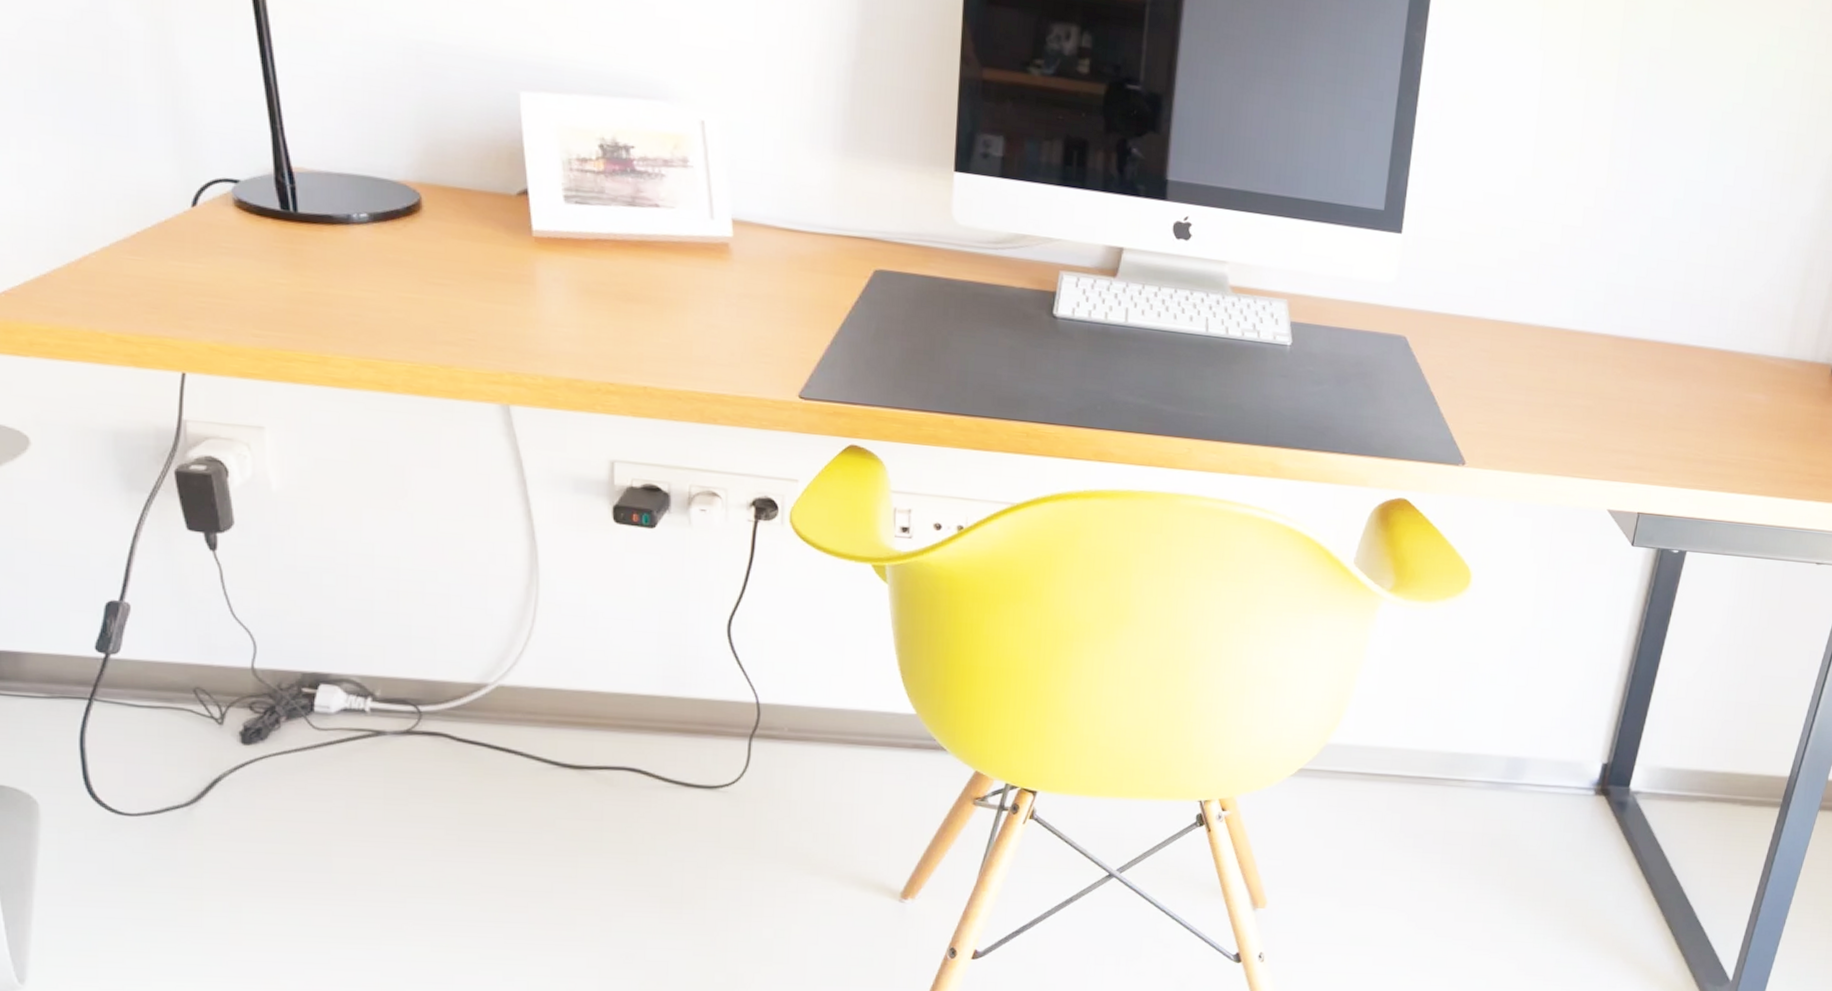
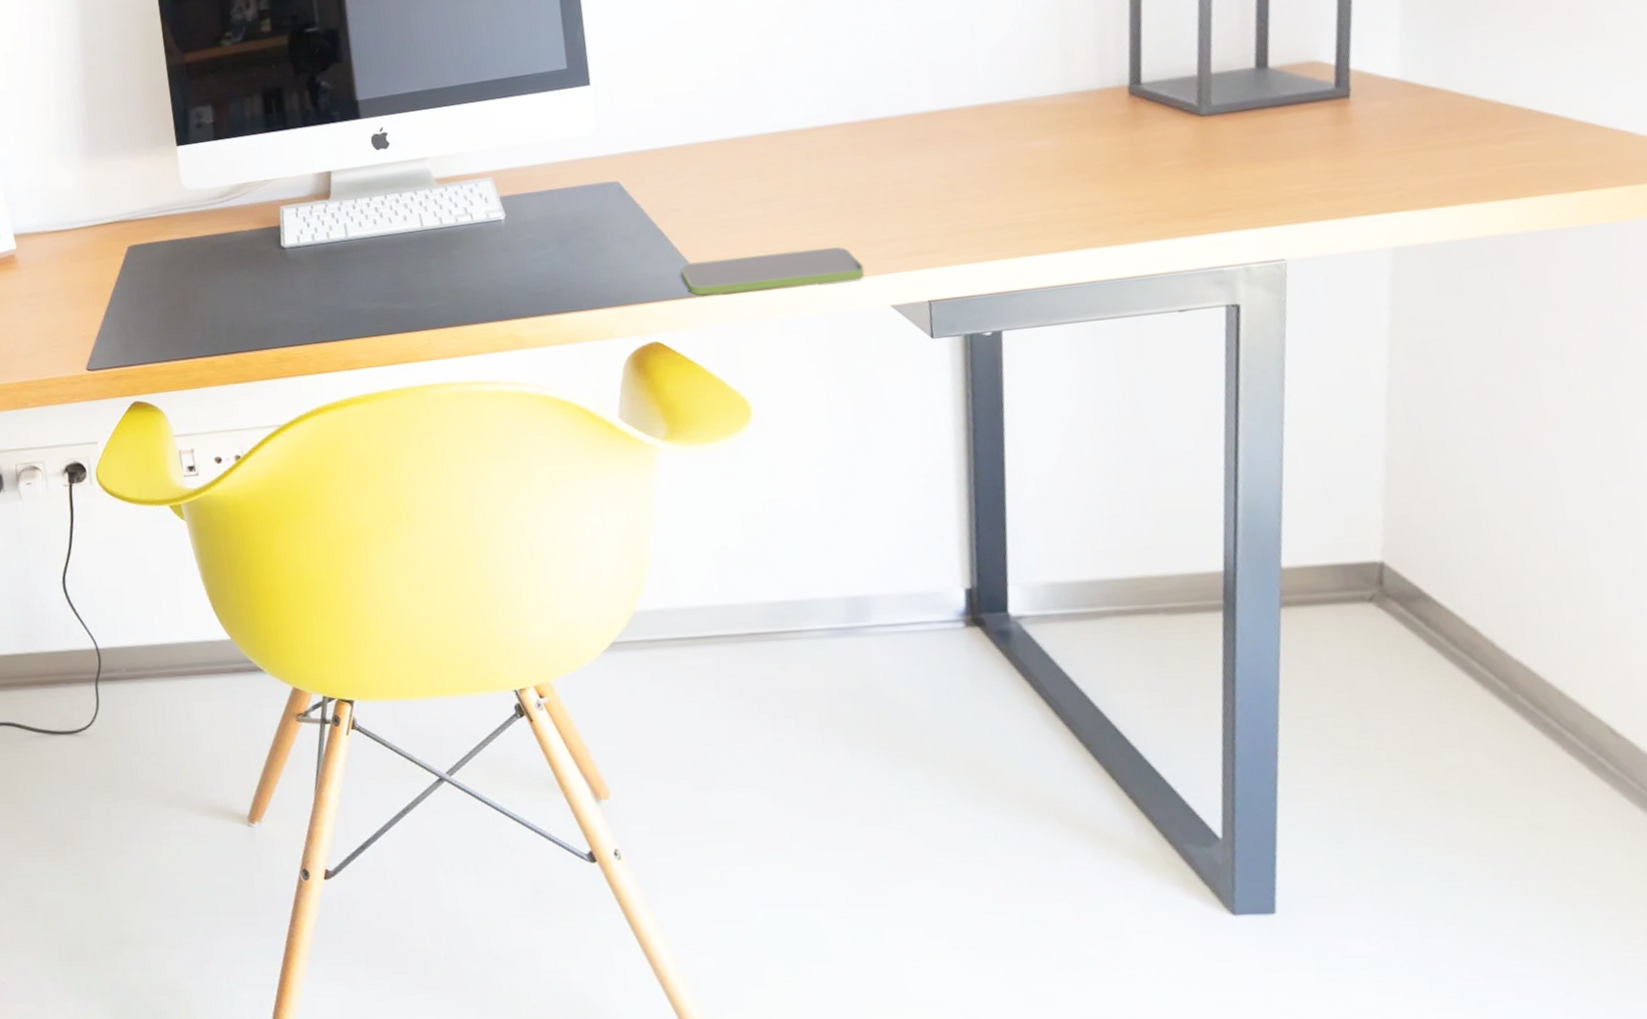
phone: none [1440,430,1595,480] -> present [679,246,865,296]

